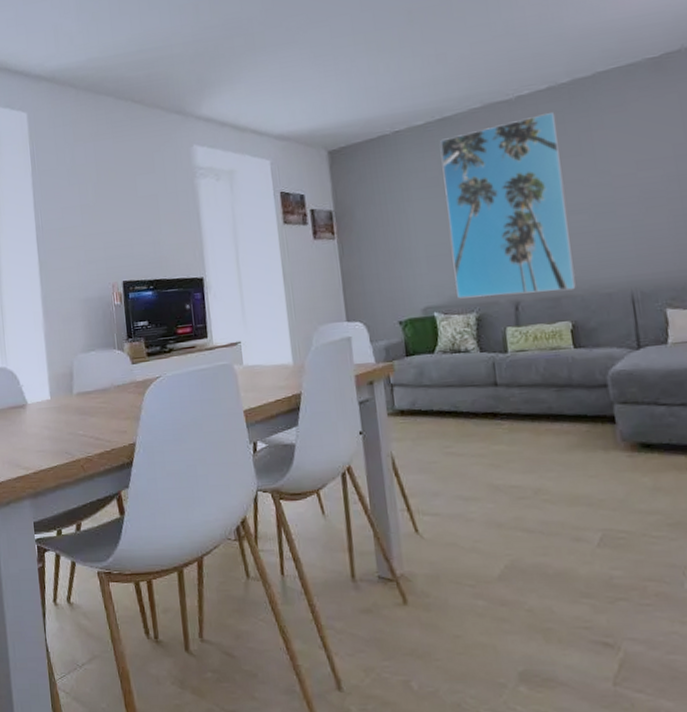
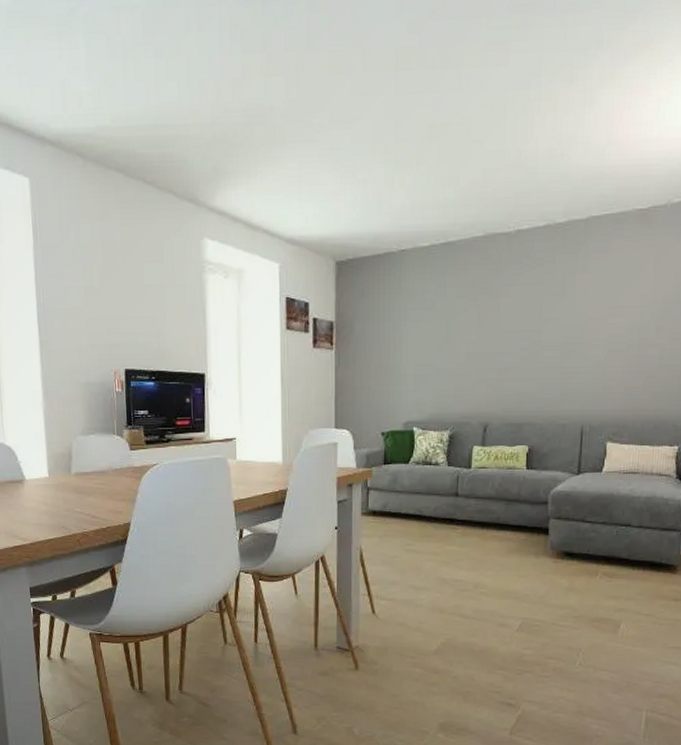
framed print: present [440,112,576,299] -> none [436,251,548,418]

